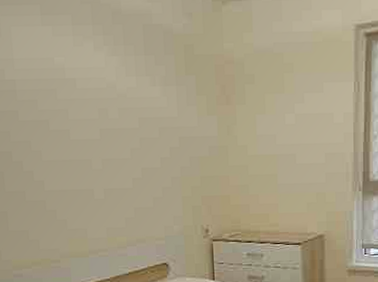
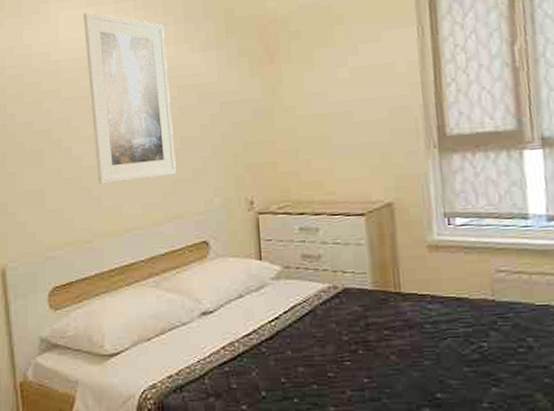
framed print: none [38,31,139,208] -> present [83,12,176,184]

